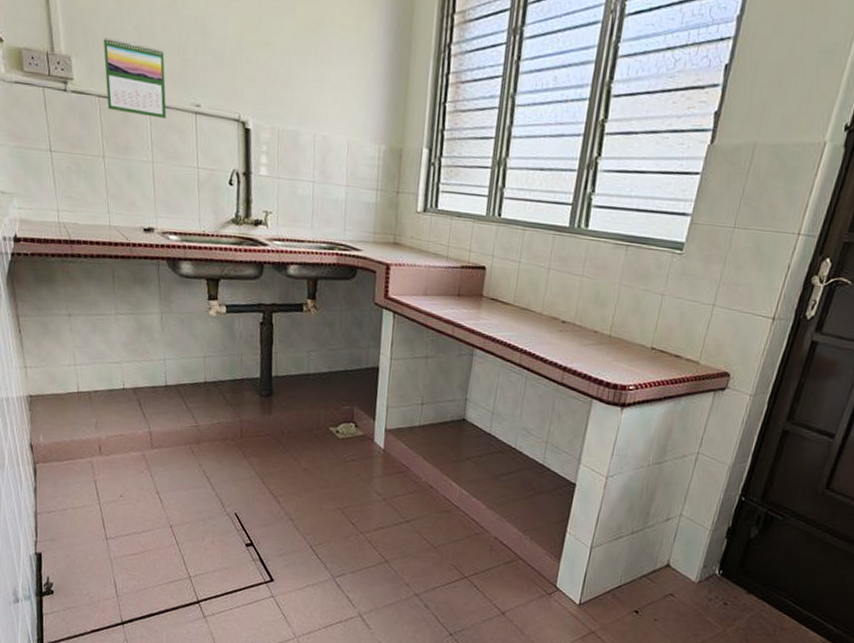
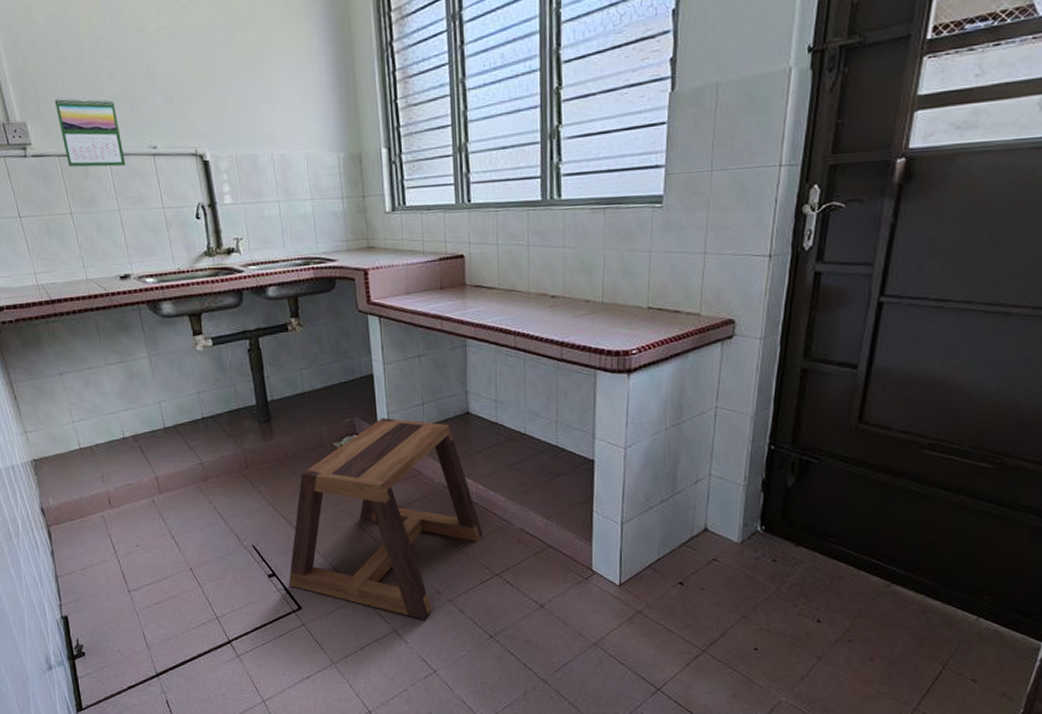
stool: none [264,411,459,609] -> present [288,417,482,619]

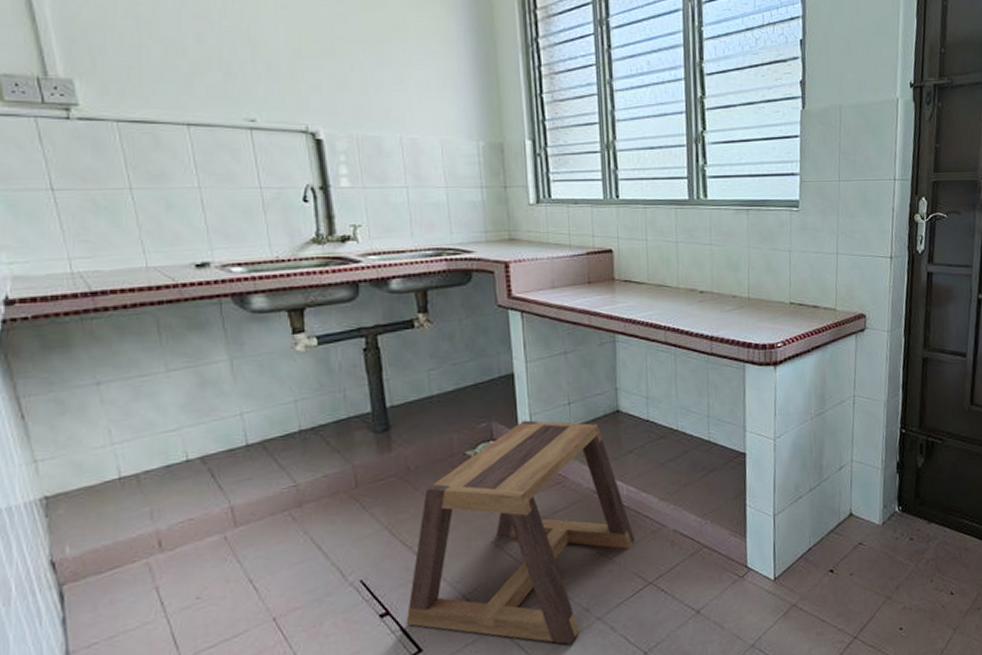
calendar: present [54,97,126,168] -> none [116,56,213,138]

